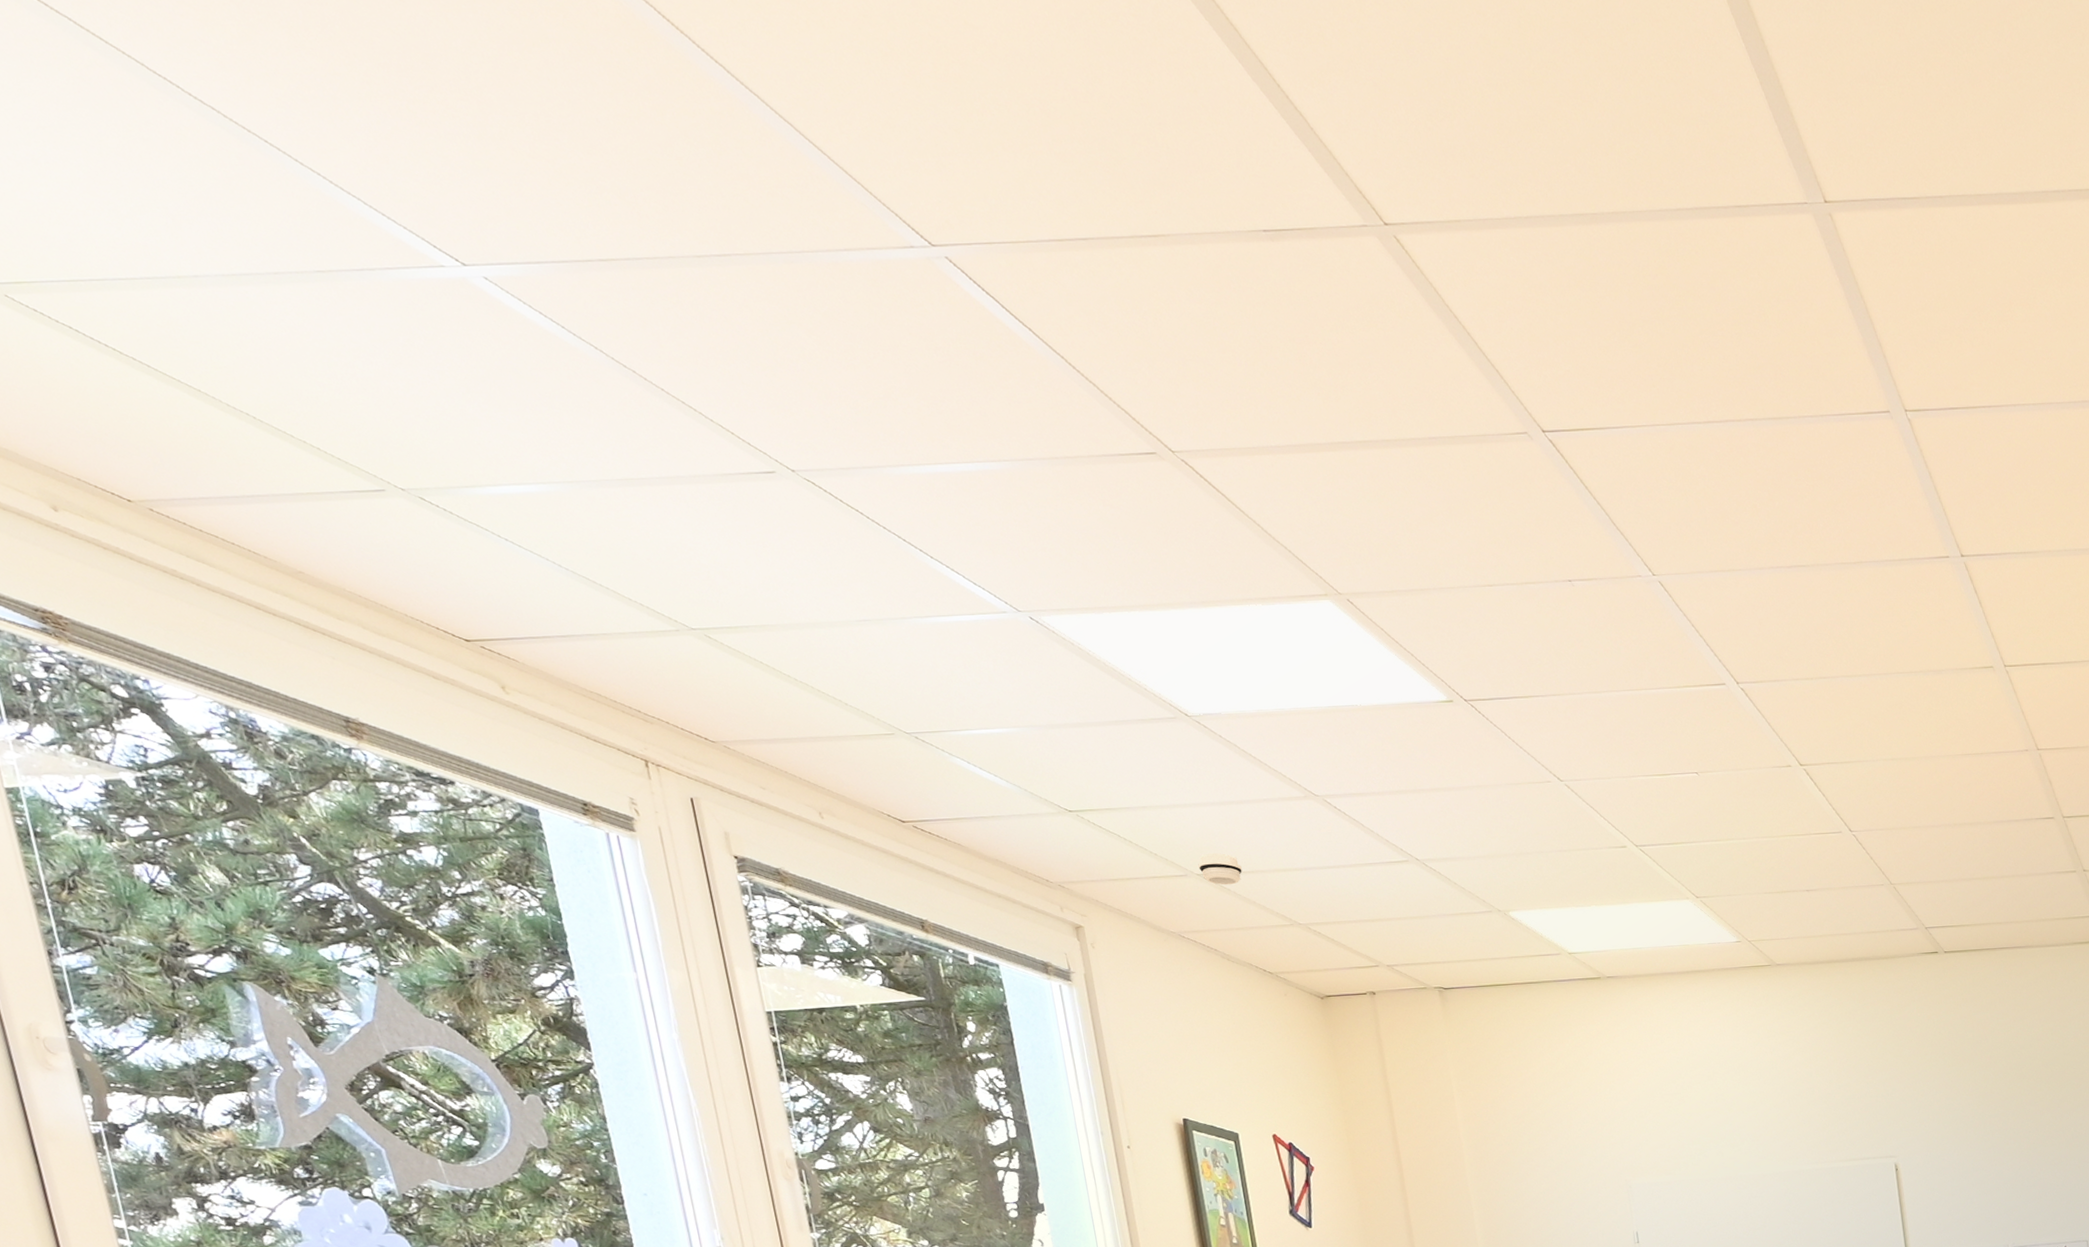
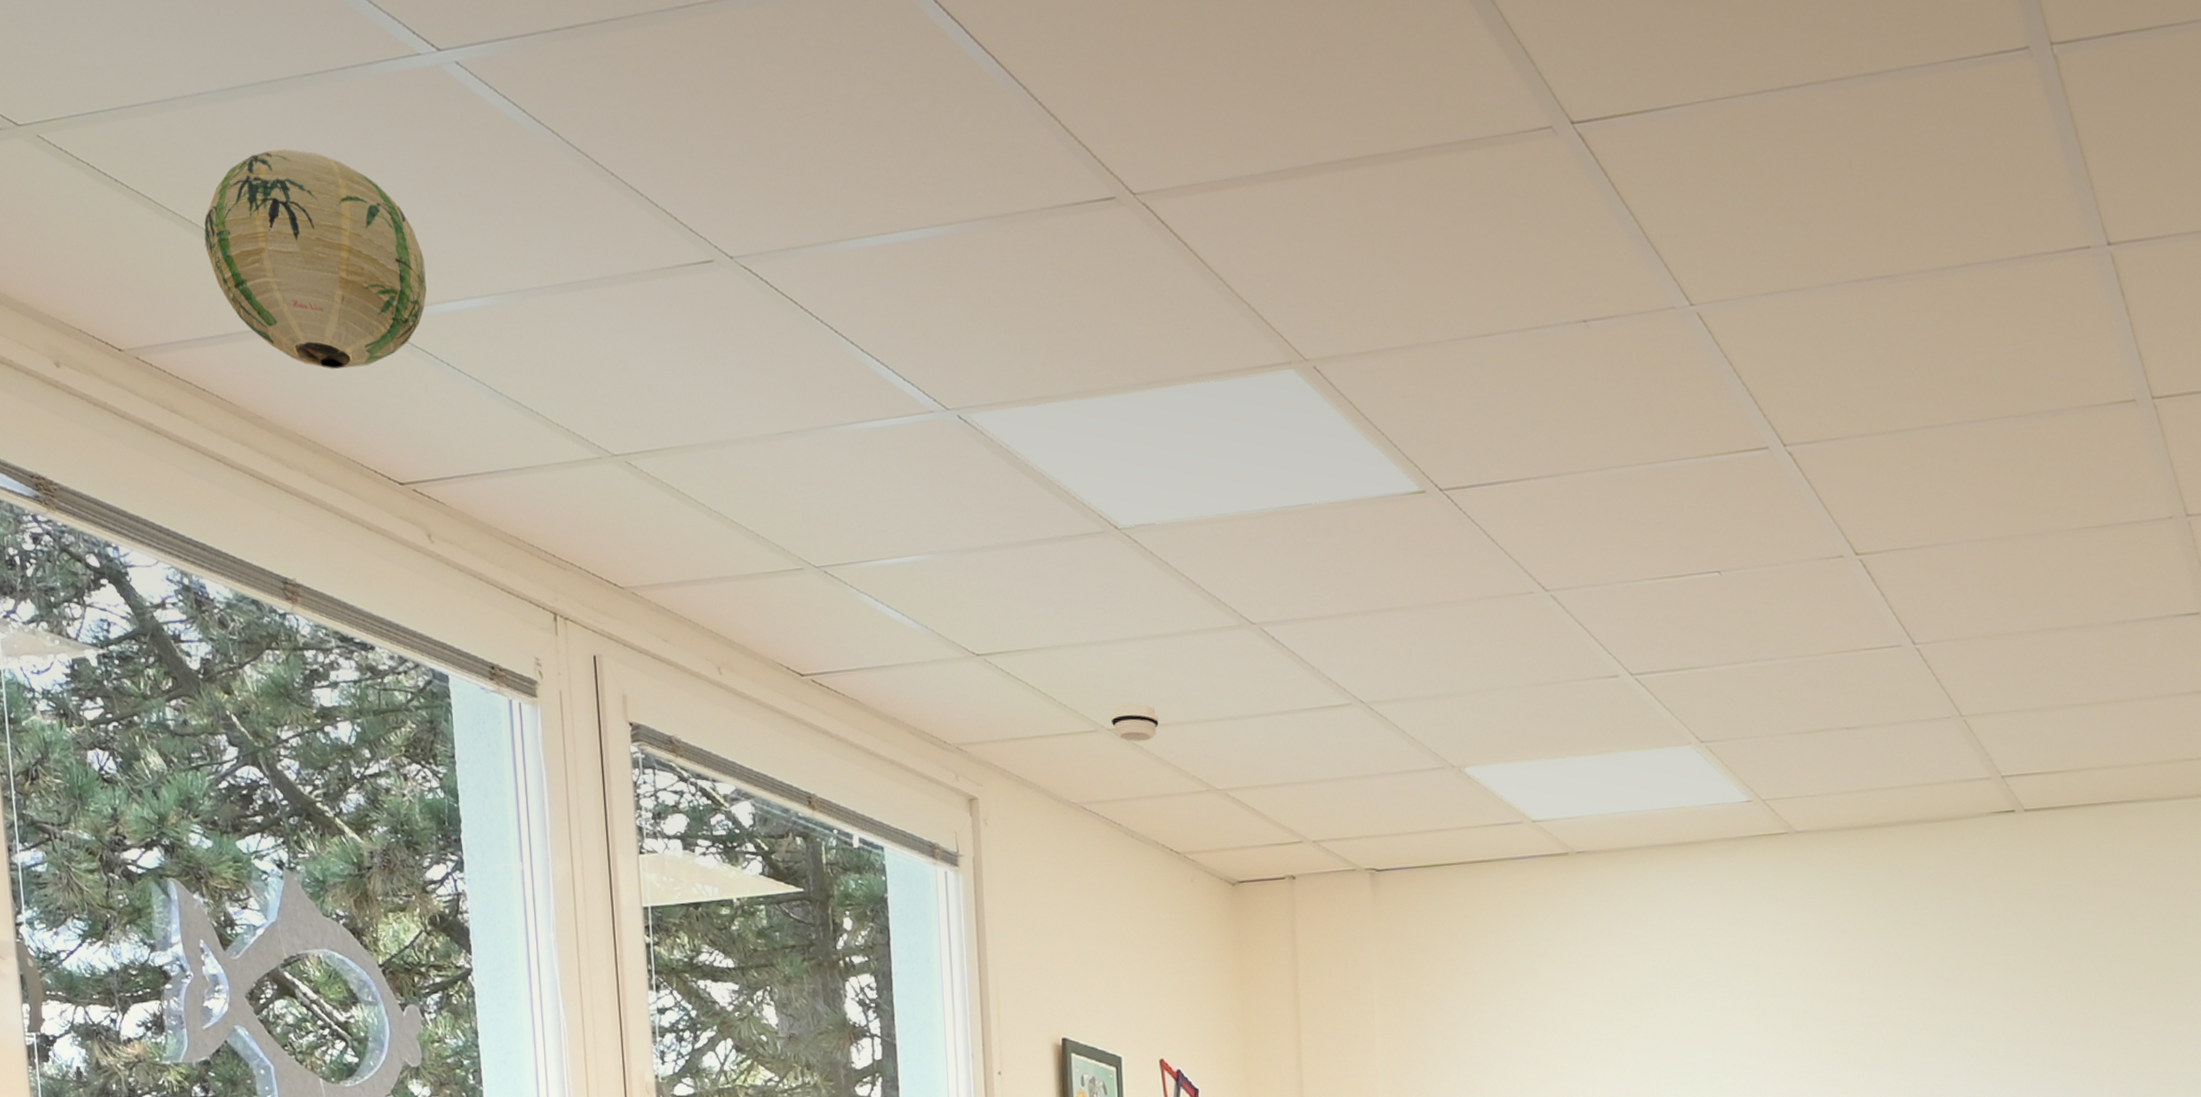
paper lantern: none [215,334,476,536] -> present [204,149,427,369]

